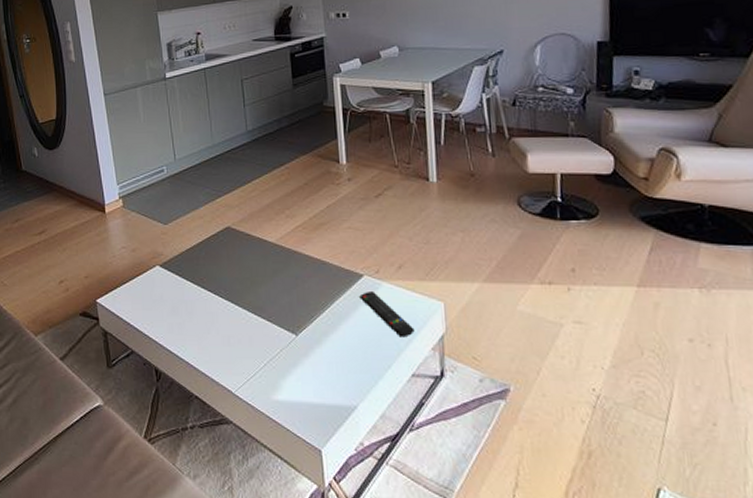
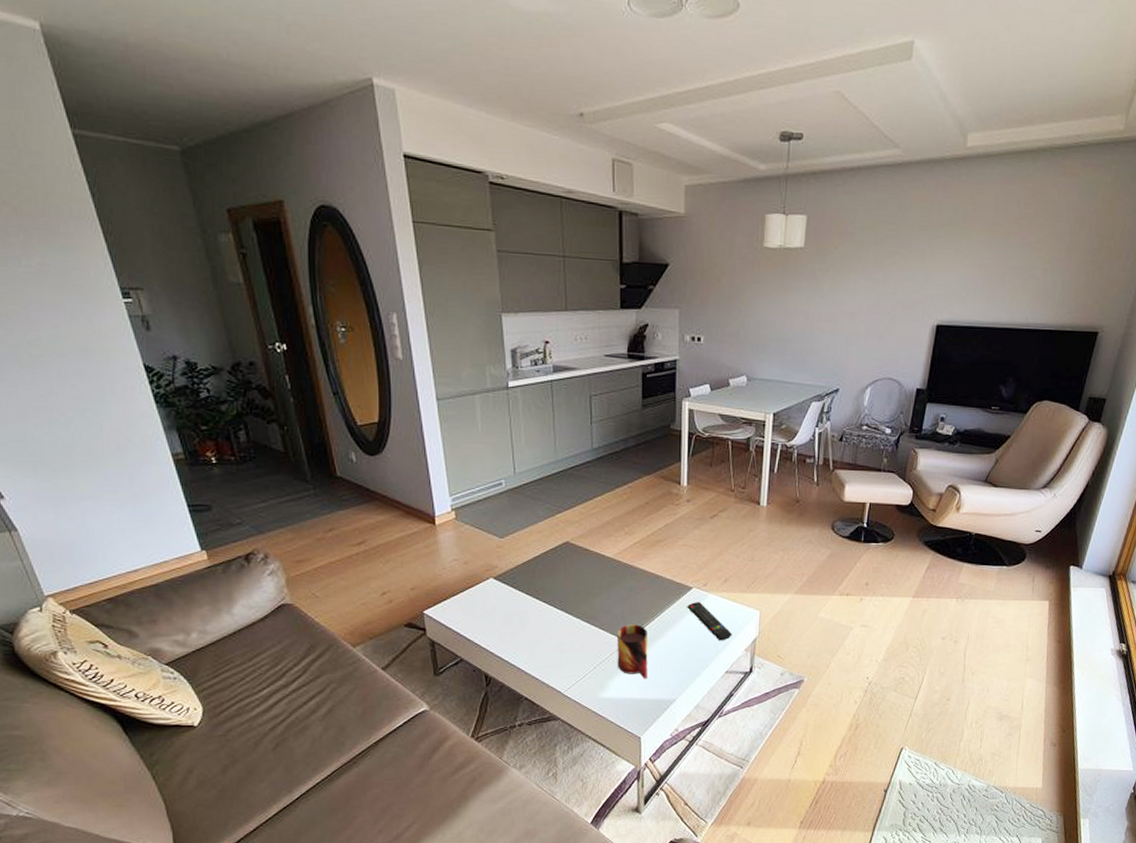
mug: none [286,316,323,381] -> present [617,624,648,679]

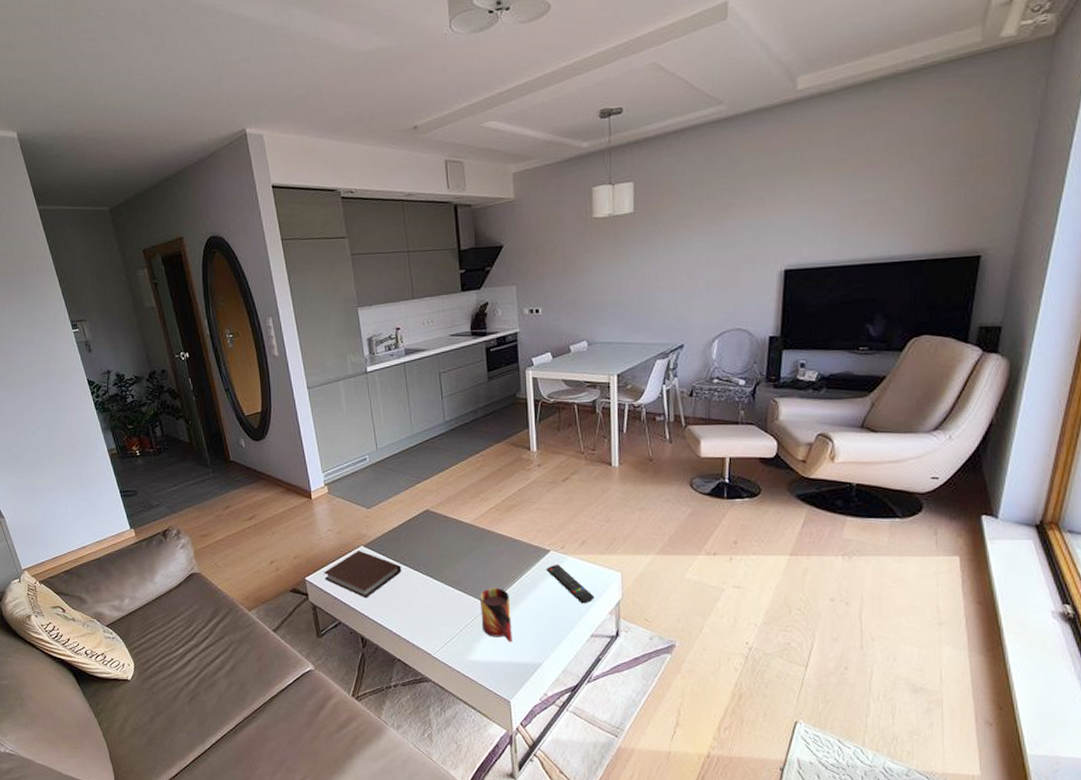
notebook: none [446,582,534,634] -> present [324,550,401,599]

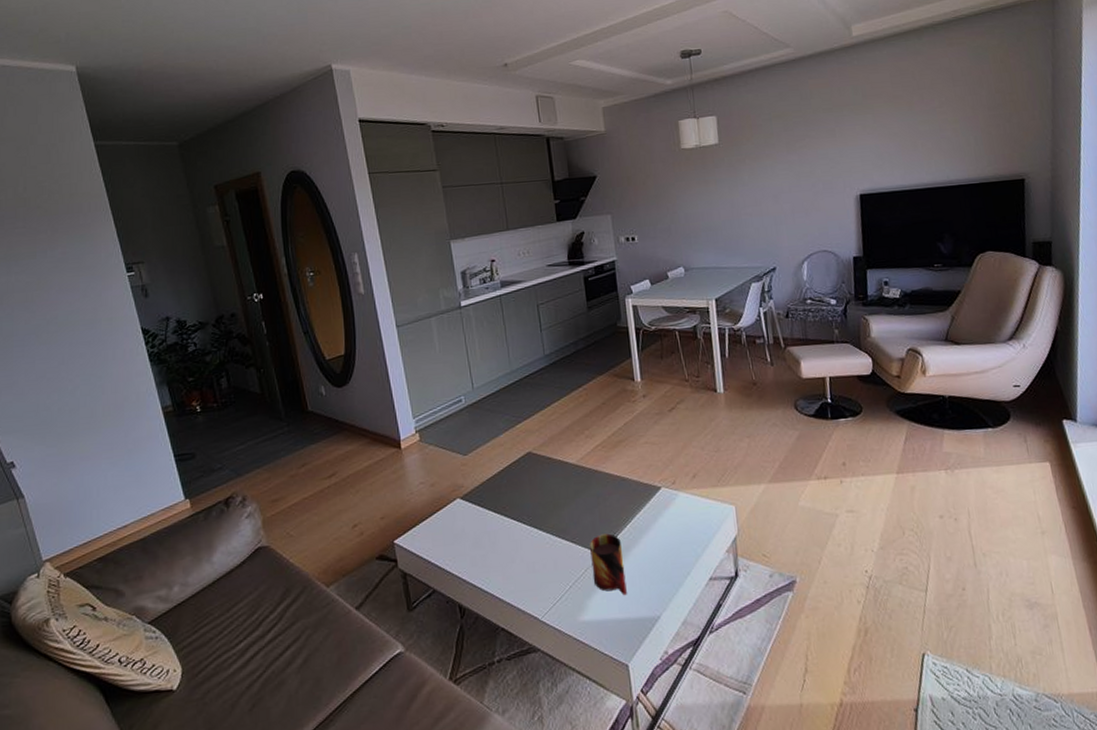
notebook: present [324,550,401,599] -> none [415,503,503,559]
remote control: present [546,564,595,604] -> none [658,501,710,544]

